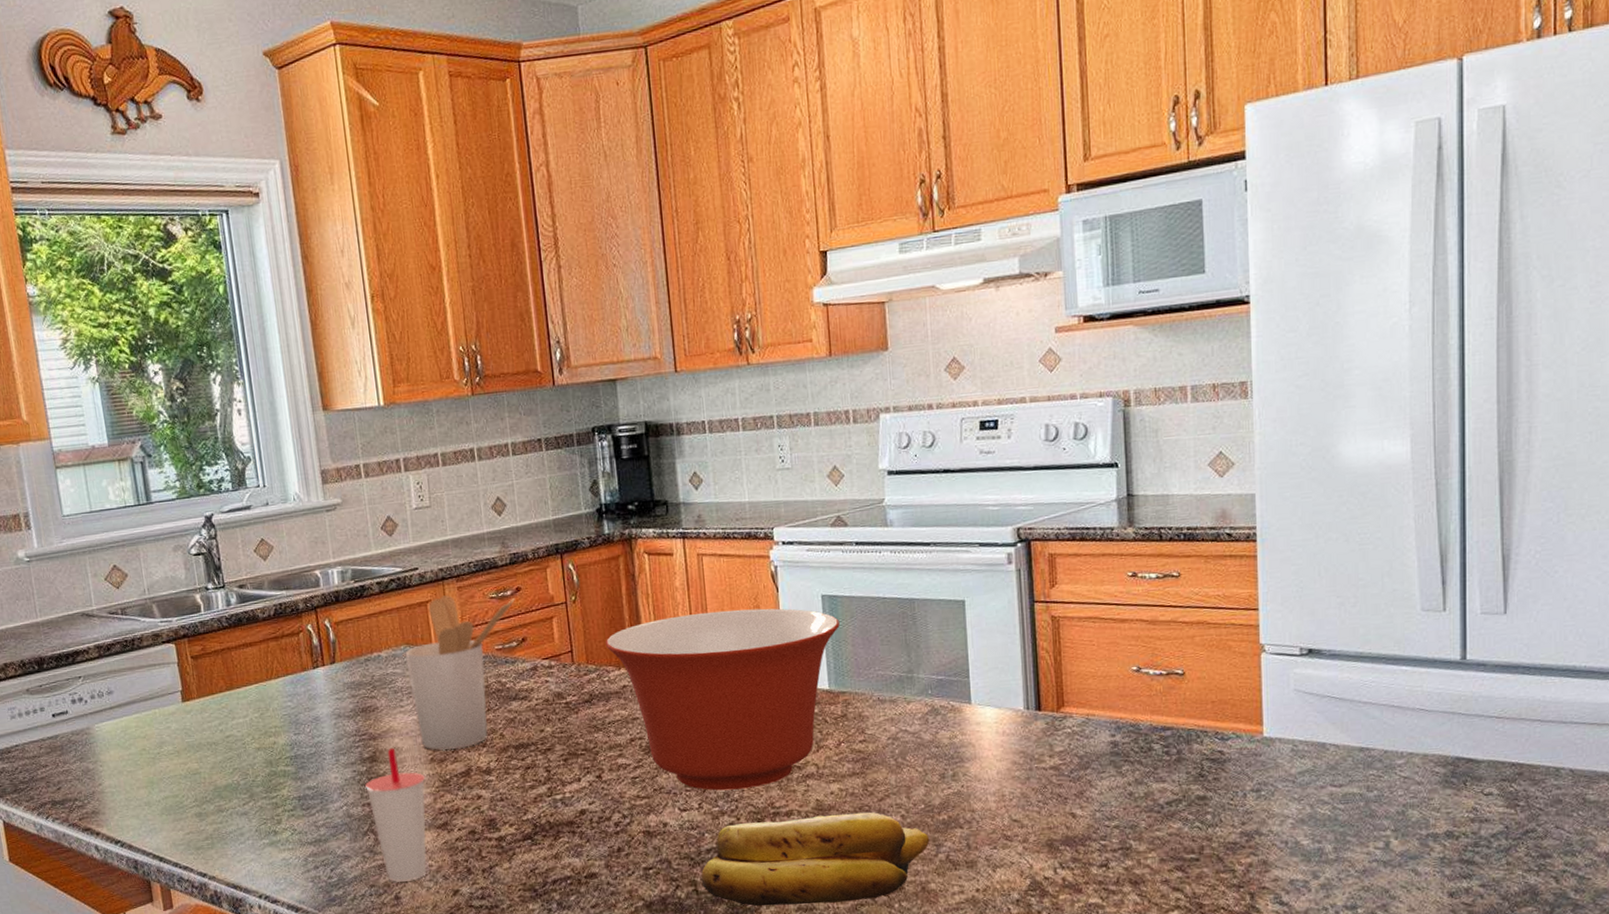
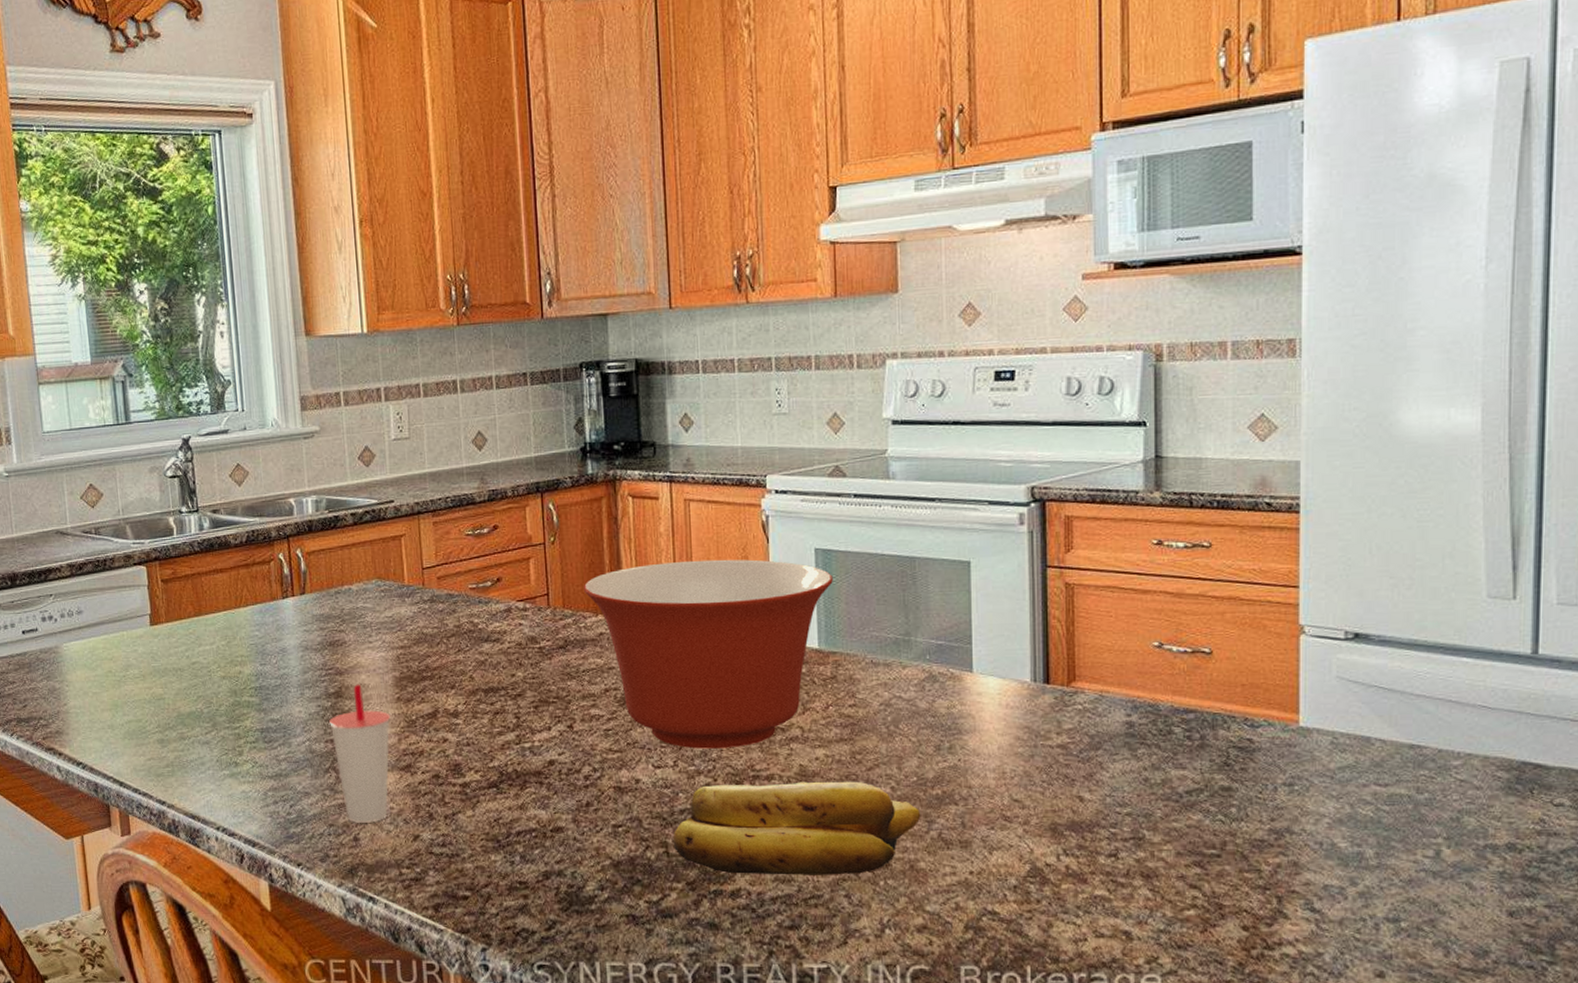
utensil holder: present [405,595,515,751] -> none [376,530,492,690]

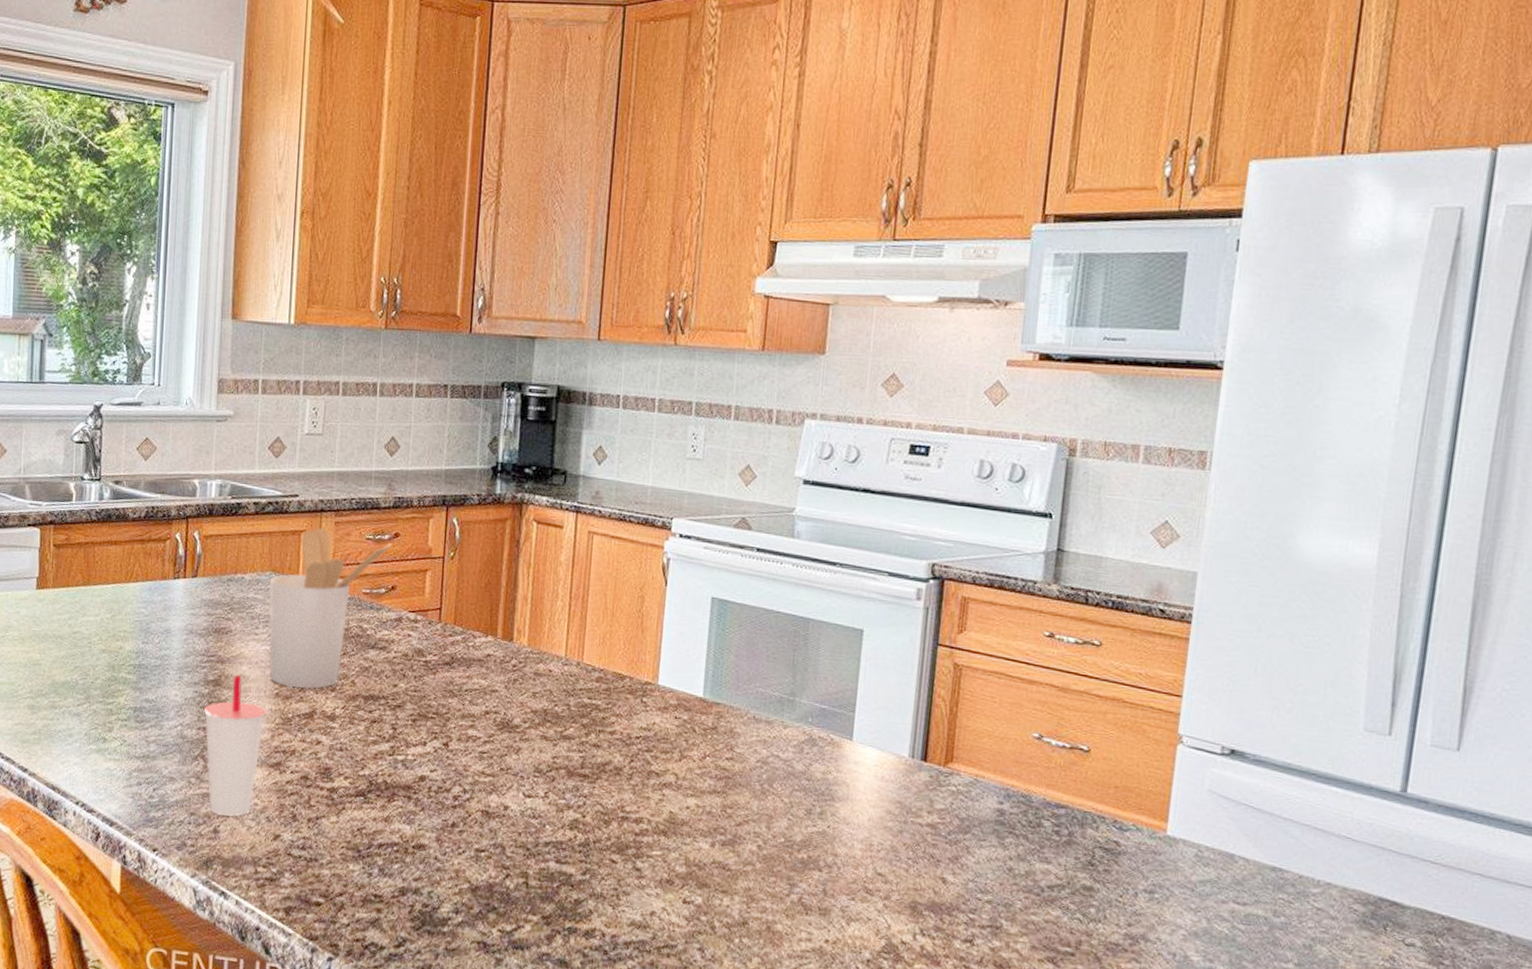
utensil holder: none [376,530,492,690] -> present [268,528,392,688]
mixing bowl: present [583,559,833,749] -> none [476,592,726,786]
banana: present [673,781,921,875] -> none [533,821,784,929]

